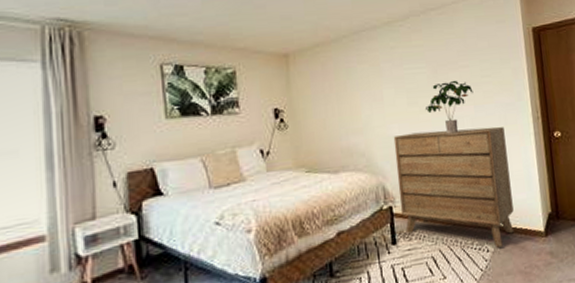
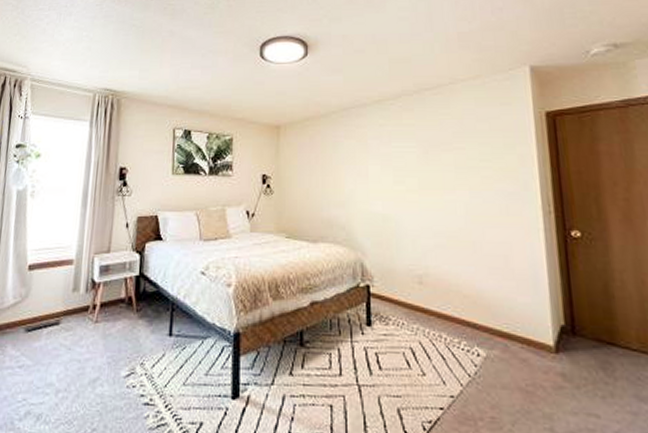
dresser: present [393,126,515,248] -> none [376,212,514,354]
potted plant: present [424,80,474,134] -> none [412,162,469,218]

